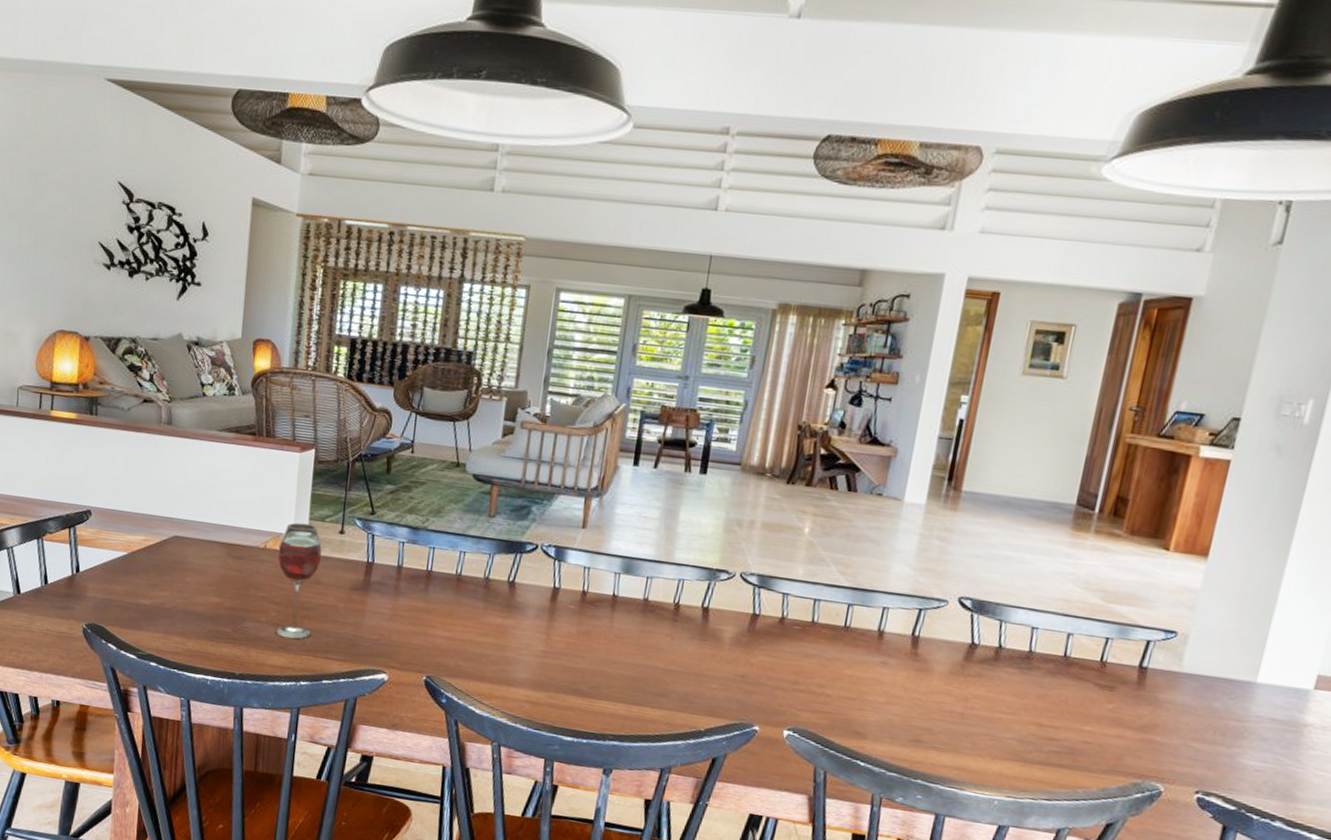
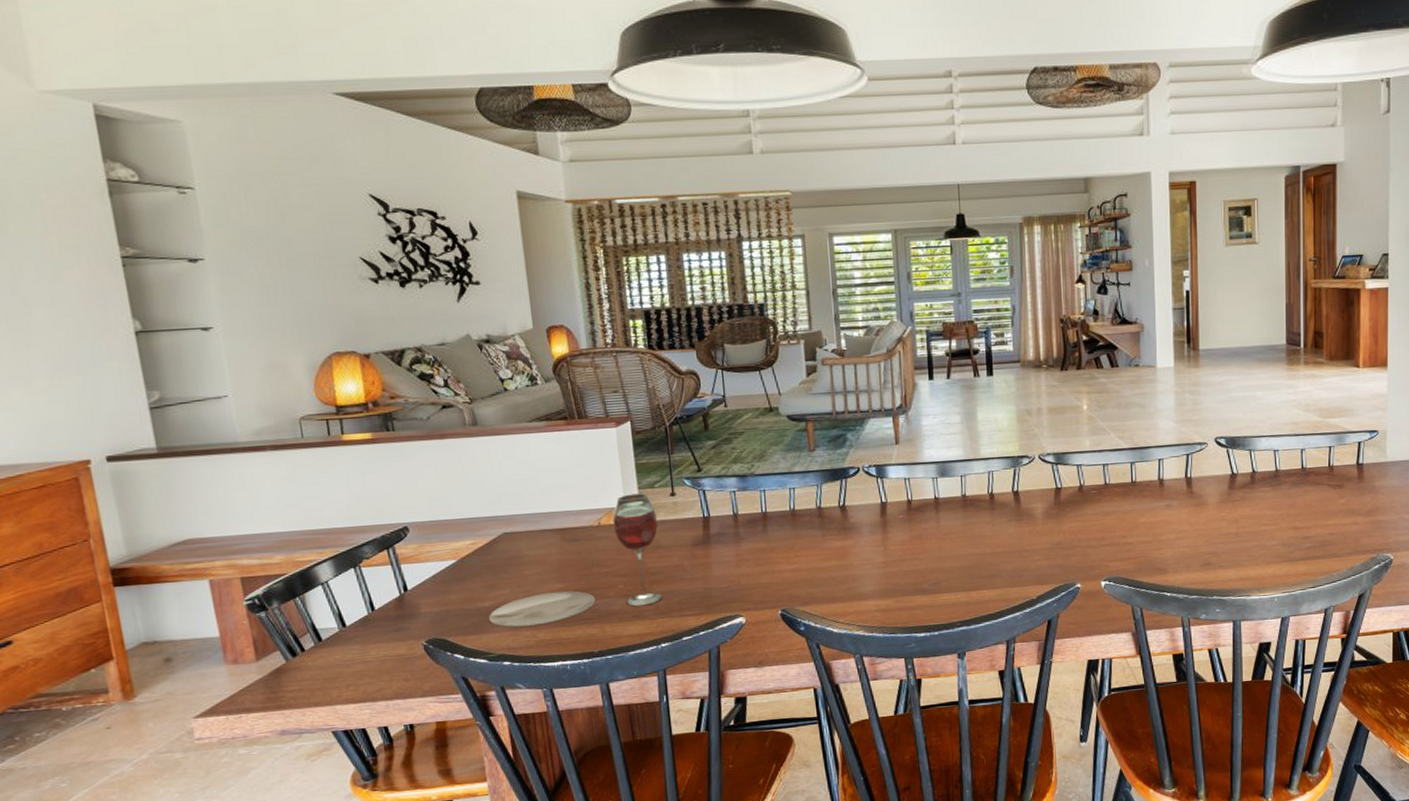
plate: none [145,603,247,636] -> present [488,591,595,629]

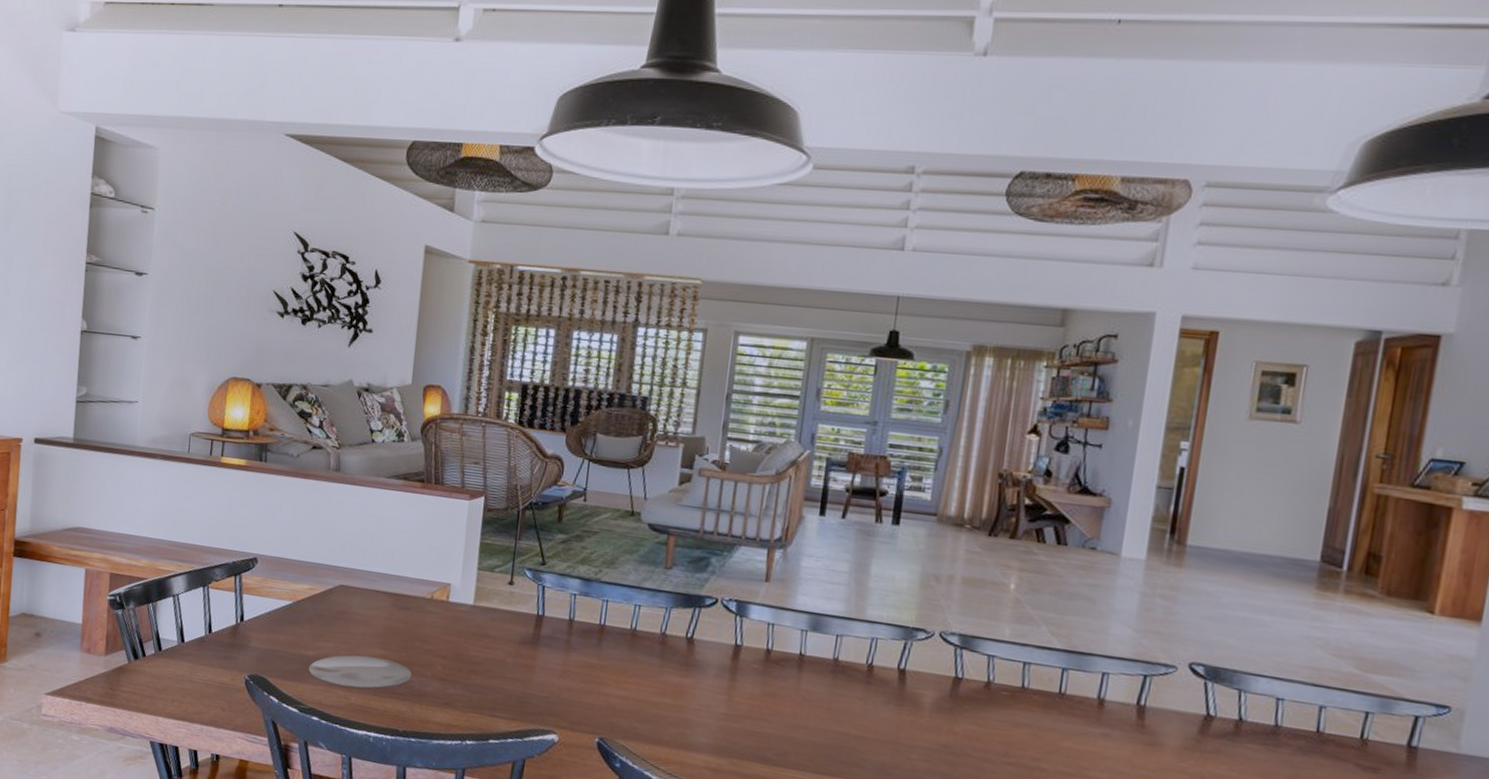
wineglass: present [612,493,662,606] -> none [441,572,491,695]

